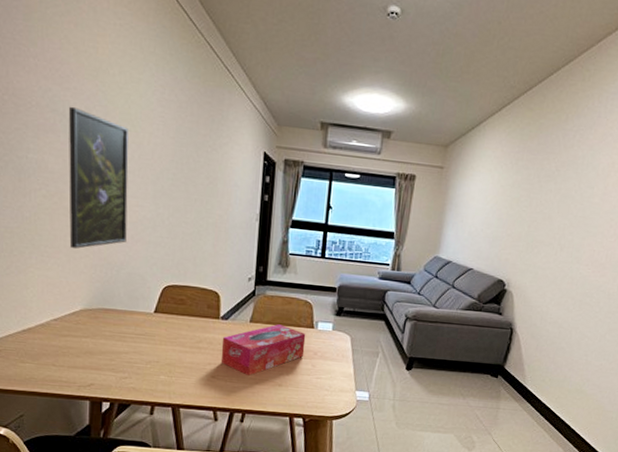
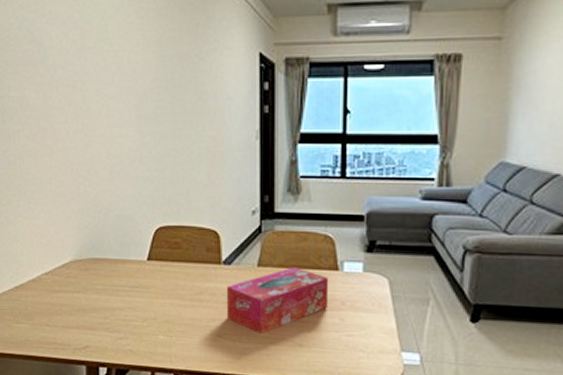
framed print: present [69,106,129,249] -> none [46,33,112,192]

